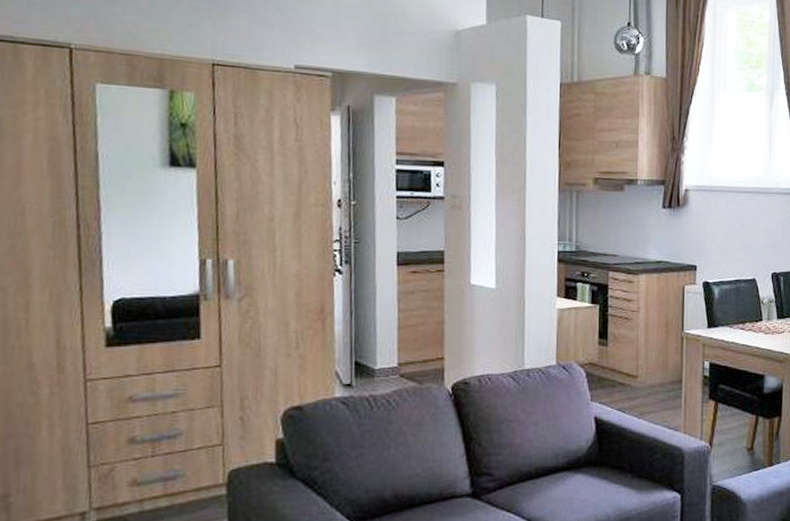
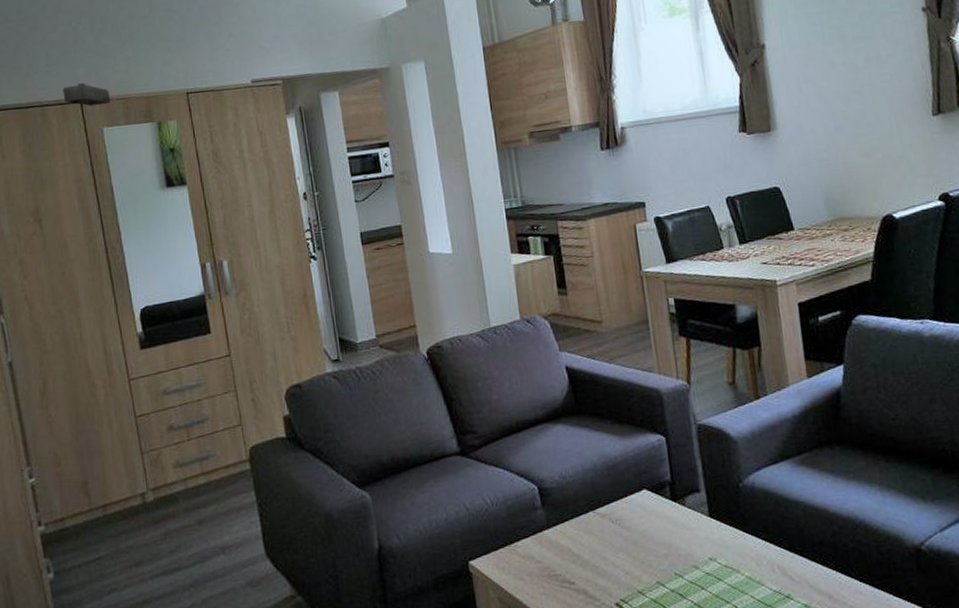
decorative box: none [47,25,112,57] -> present [63,83,111,107]

